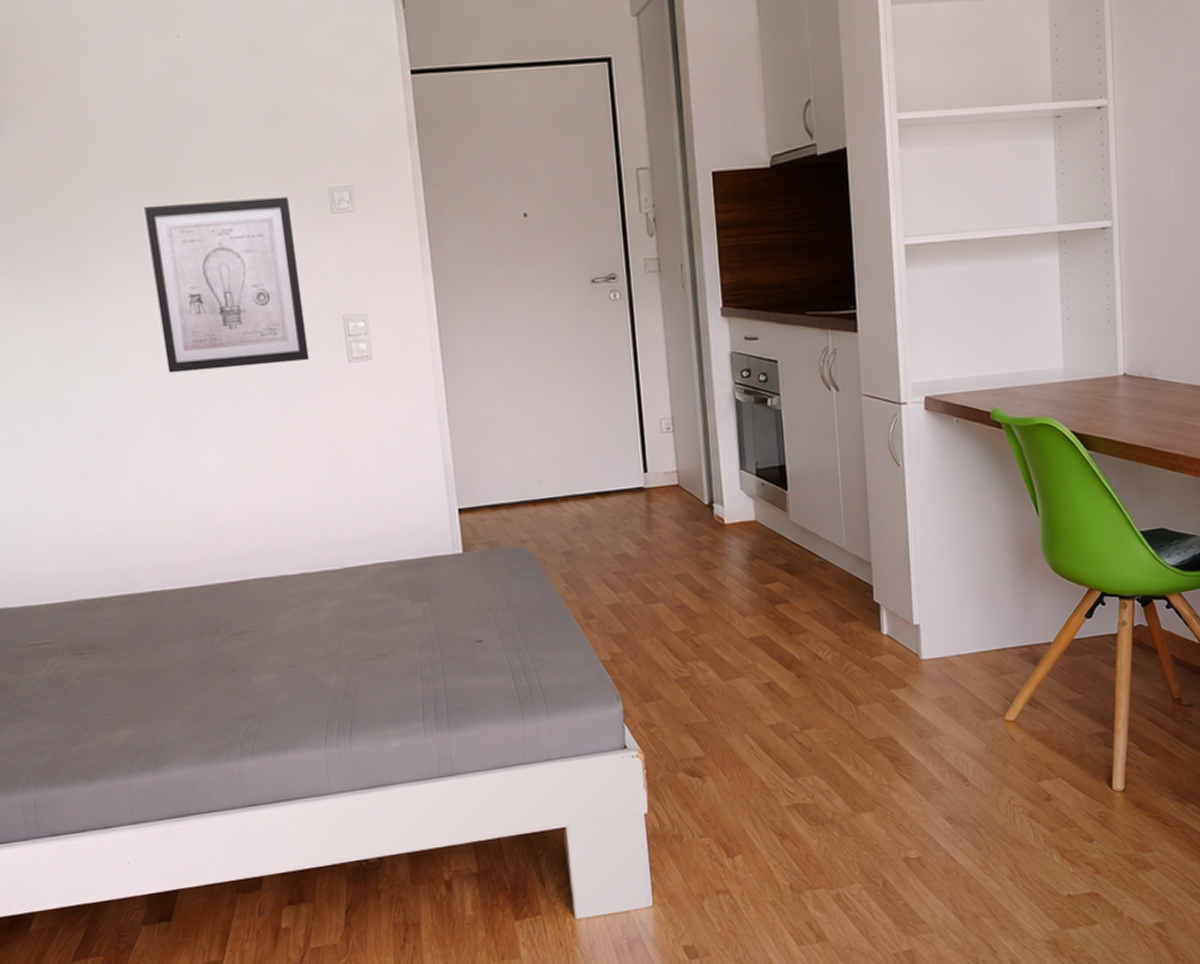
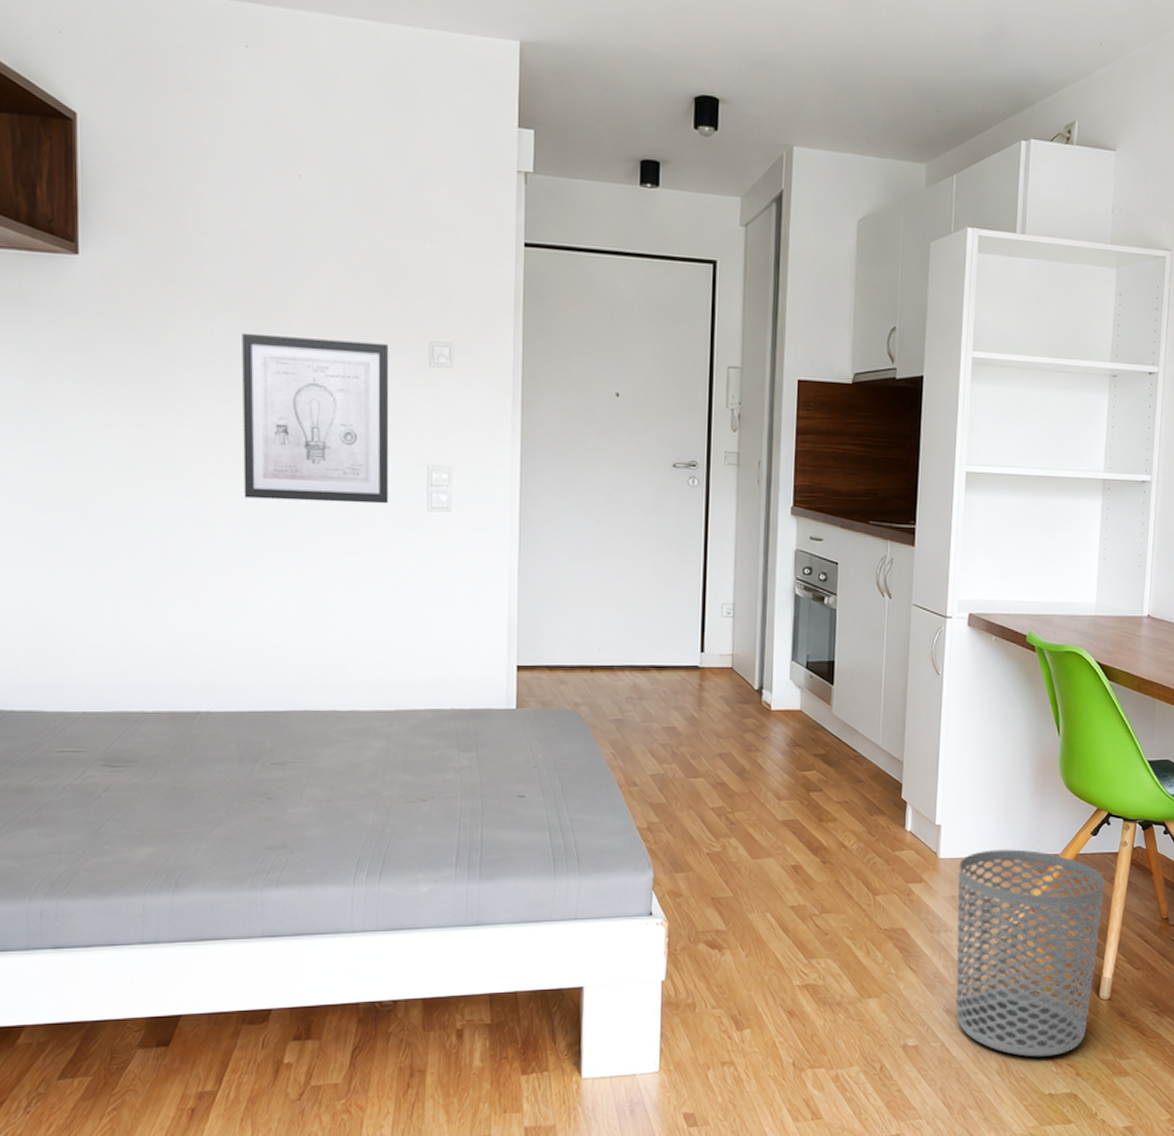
waste bin: none [943,641,1107,859] -> present [956,849,1105,1057]

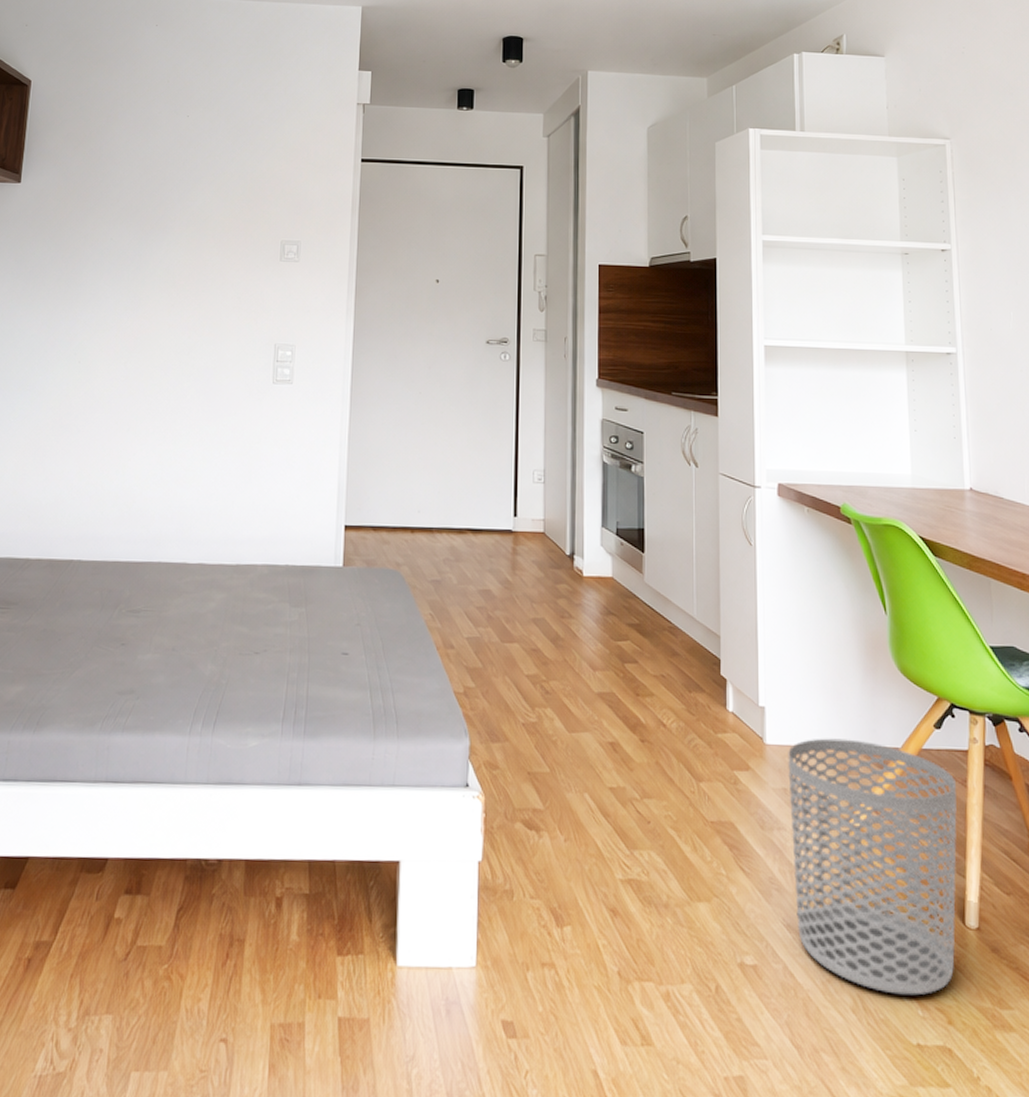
wall art: present [242,332,389,504] -> none [125,238,248,378]

